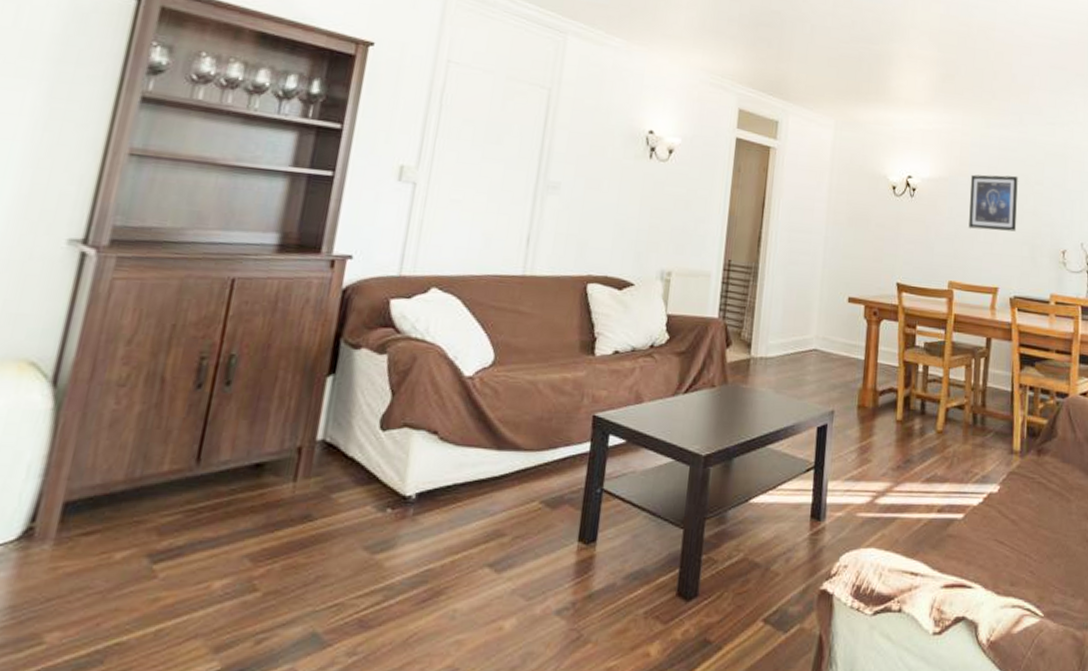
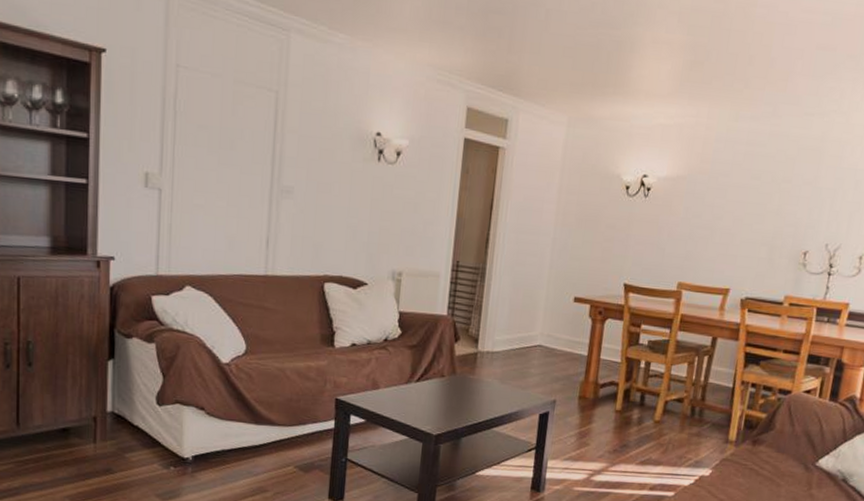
wall art: present [969,174,1018,232] -> none [704,172,764,232]

